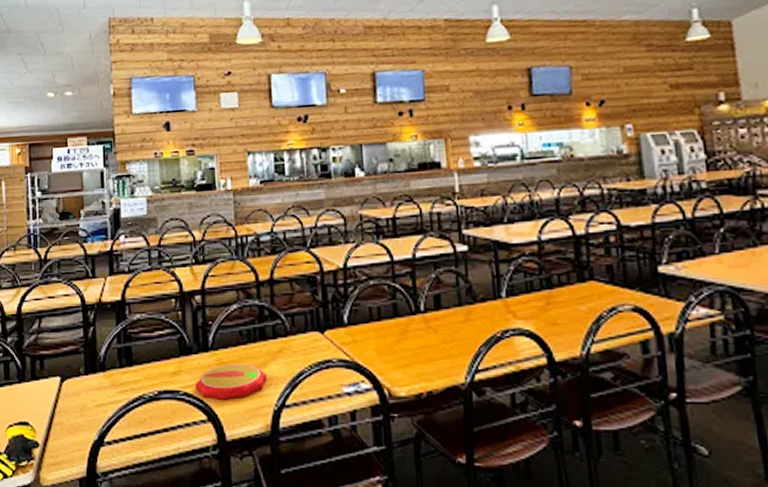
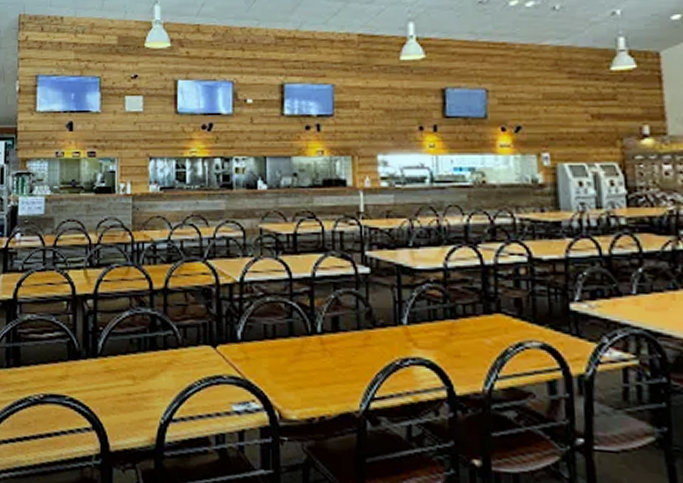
plate: present [195,363,267,400] -> none [82,372,155,409]

